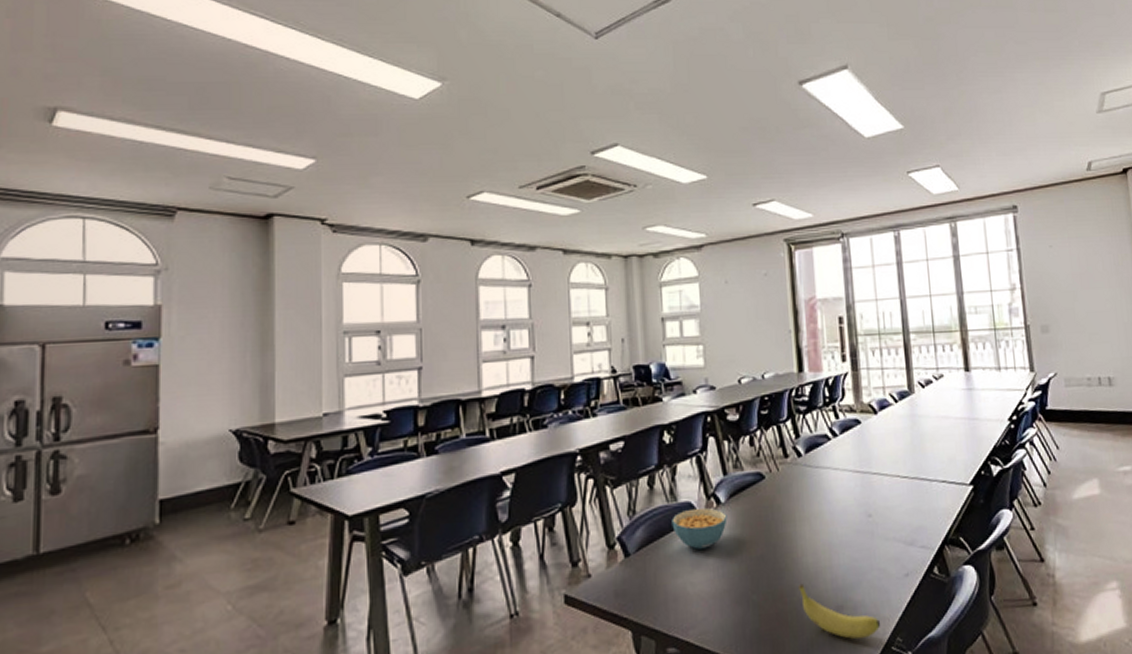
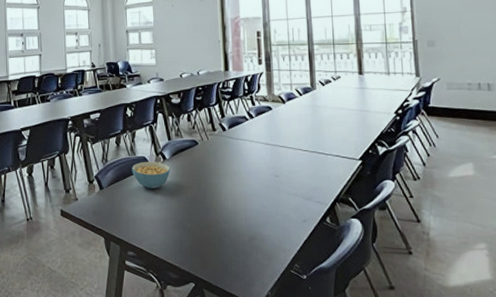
fruit: present [799,583,881,640] -> none [221,219,283,262]

